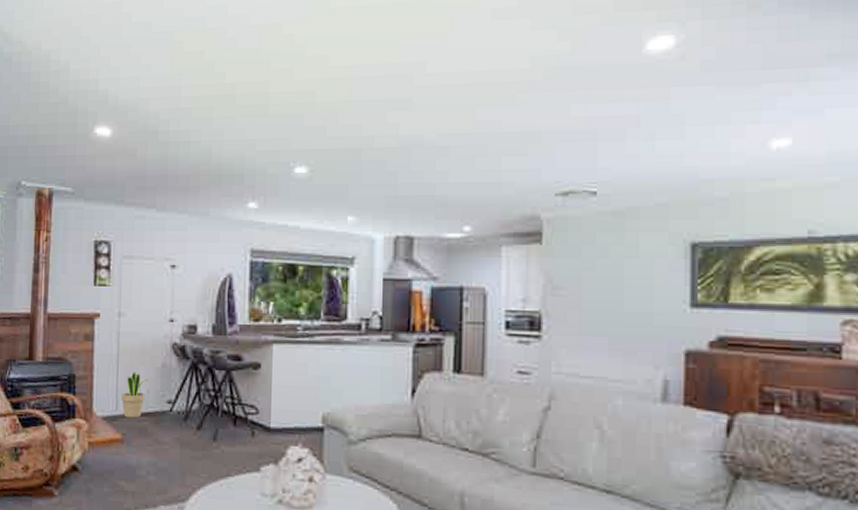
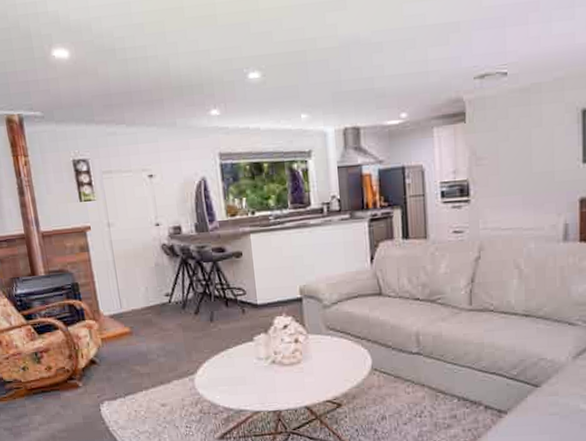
potted plant: present [121,371,148,419] -> none [123,273,145,314]

